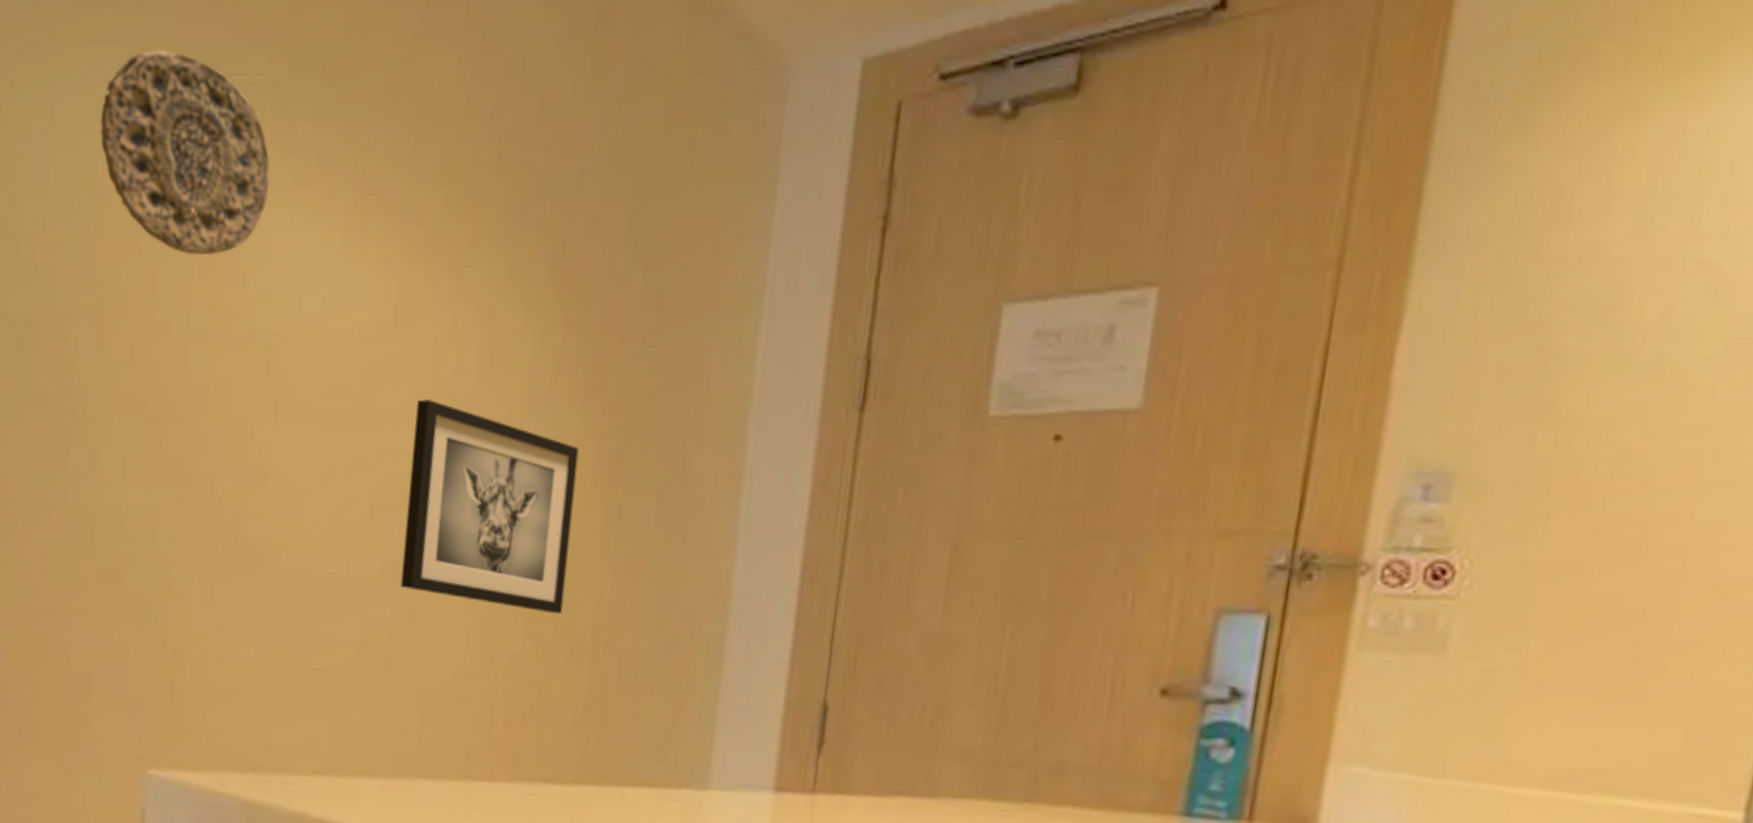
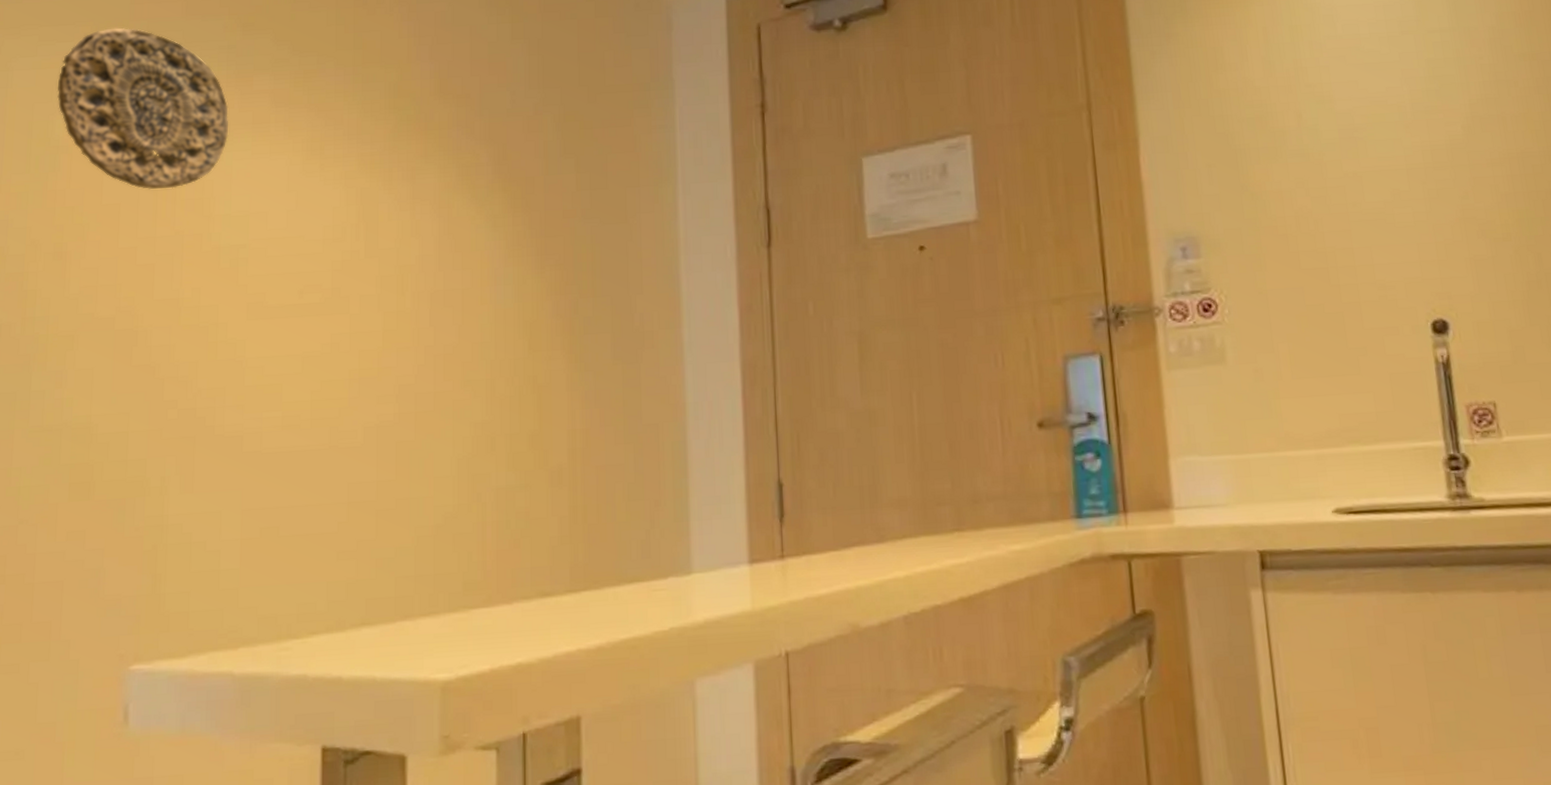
wall art: present [400,399,579,614] -> none [383,283,540,448]

